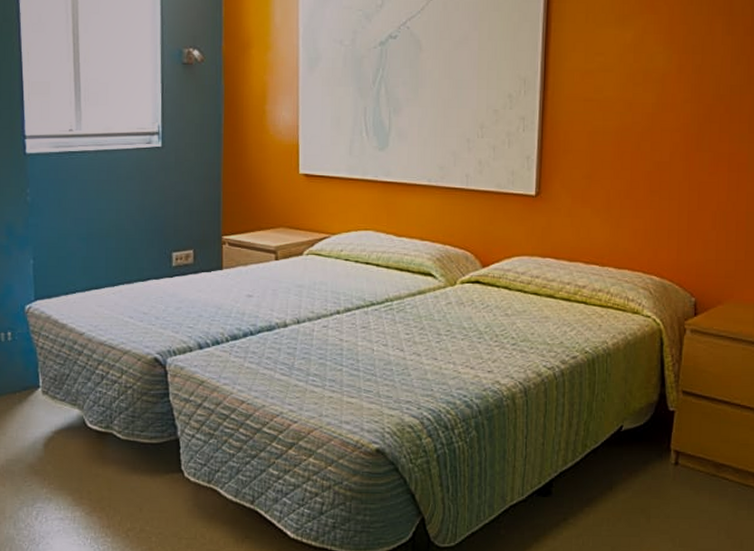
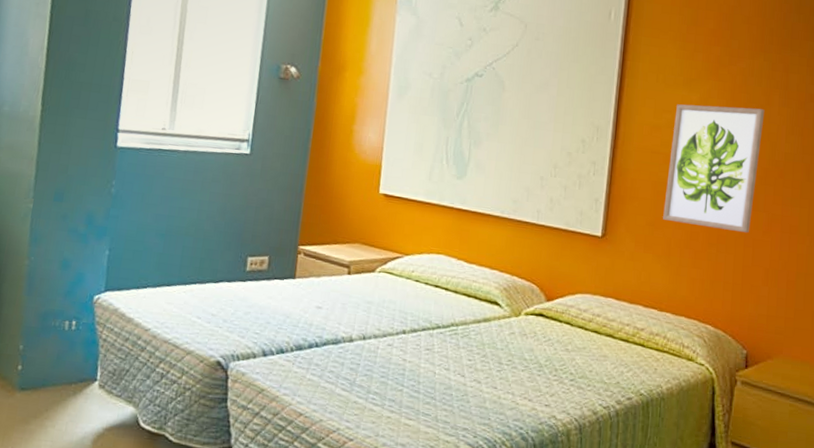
wall art: none [600,40,707,176] -> present [663,104,765,233]

